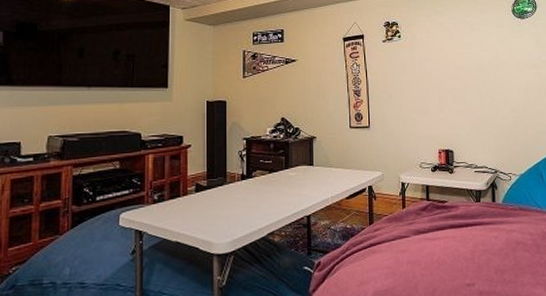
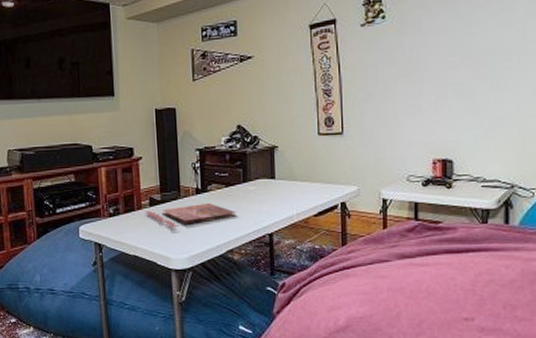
cover: none [190,187,279,213] -> present [145,202,237,228]

